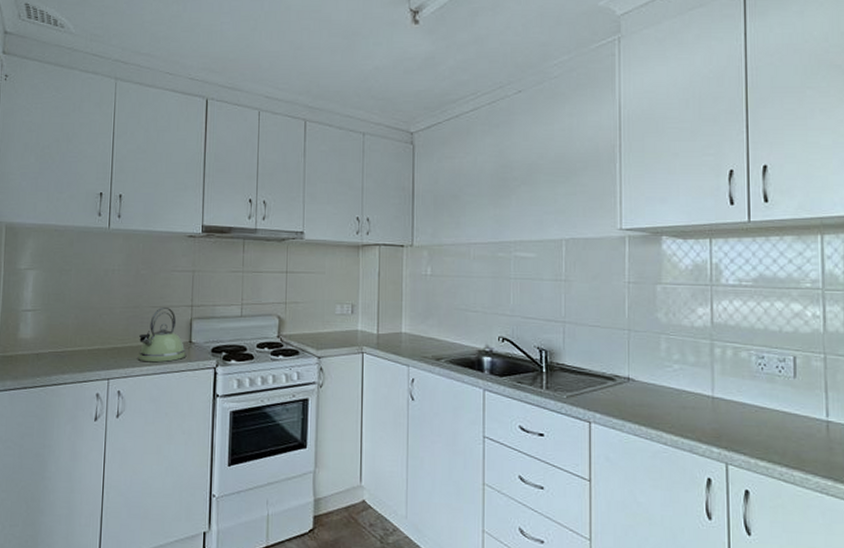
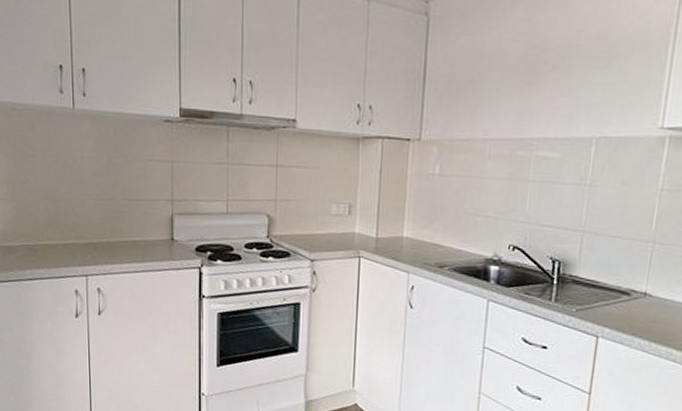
kettle: present [137,306,187,363] -> none [116,200,169,261]

